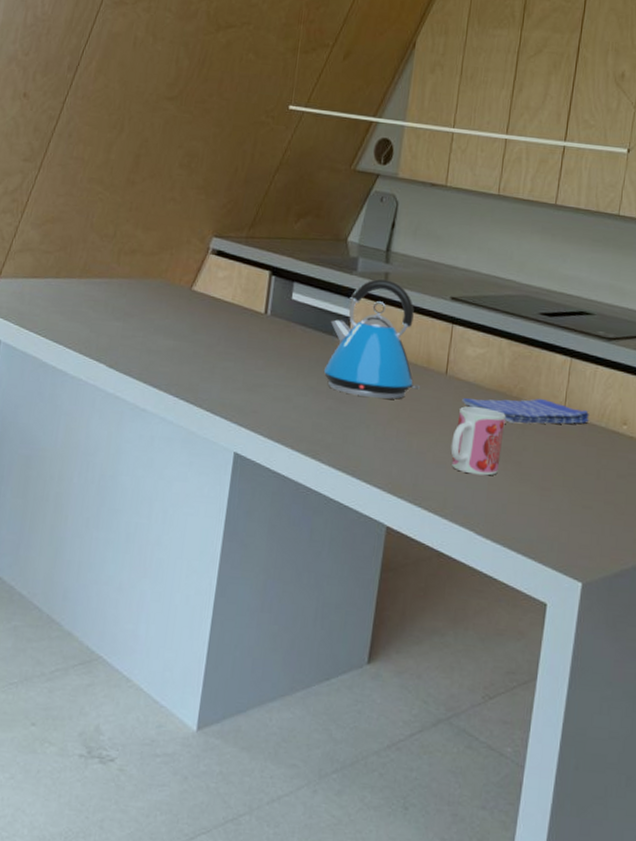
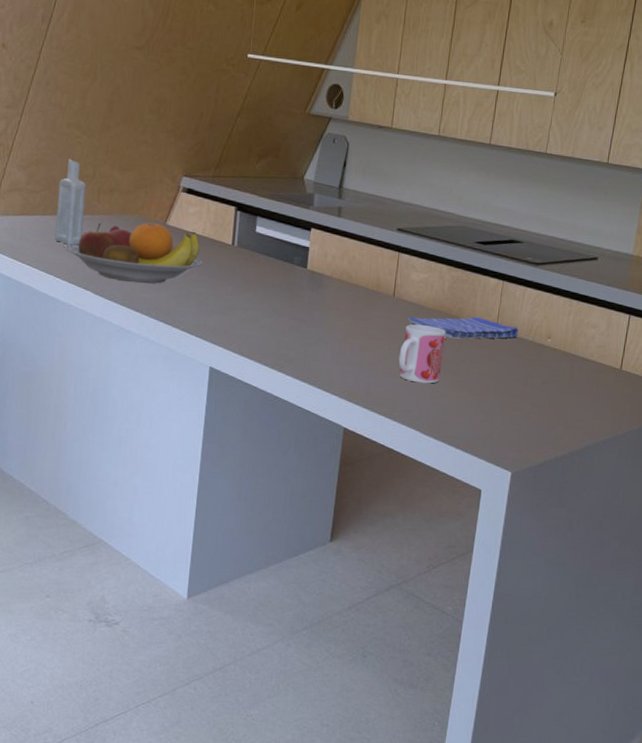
bottle: none [67,217,106,312] -> present [54,159,87,245]
fruit bowl: none [77,287,231,357] -> present [64,222,203,284]
kettle: present [323,279,421,399] -> none [285,213,372,319]

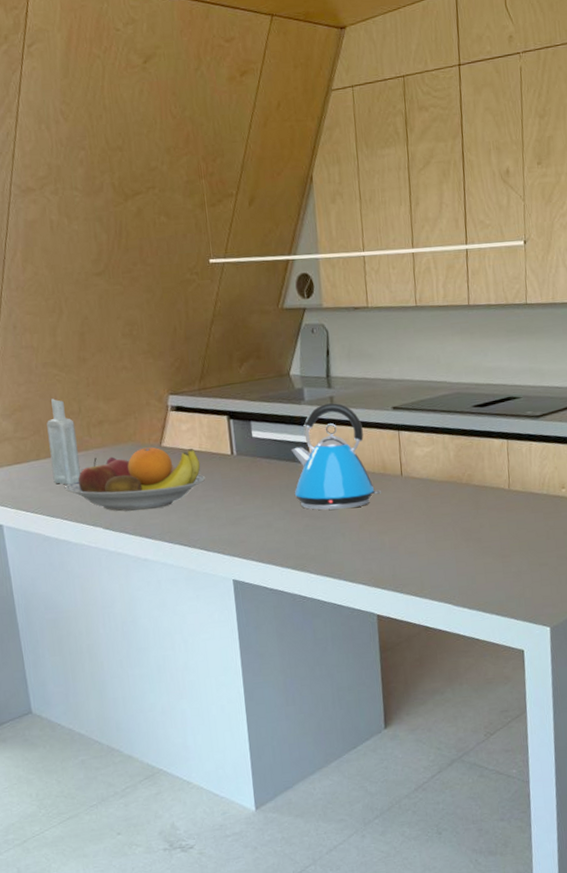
kettle: none [285,213,372,319] -> present [291,403,382,510]
mug: present [398,324,446,384] -> none [417,498,463,557]
dish towel: present [408,317,519,339] -> none [420,480,533,507]

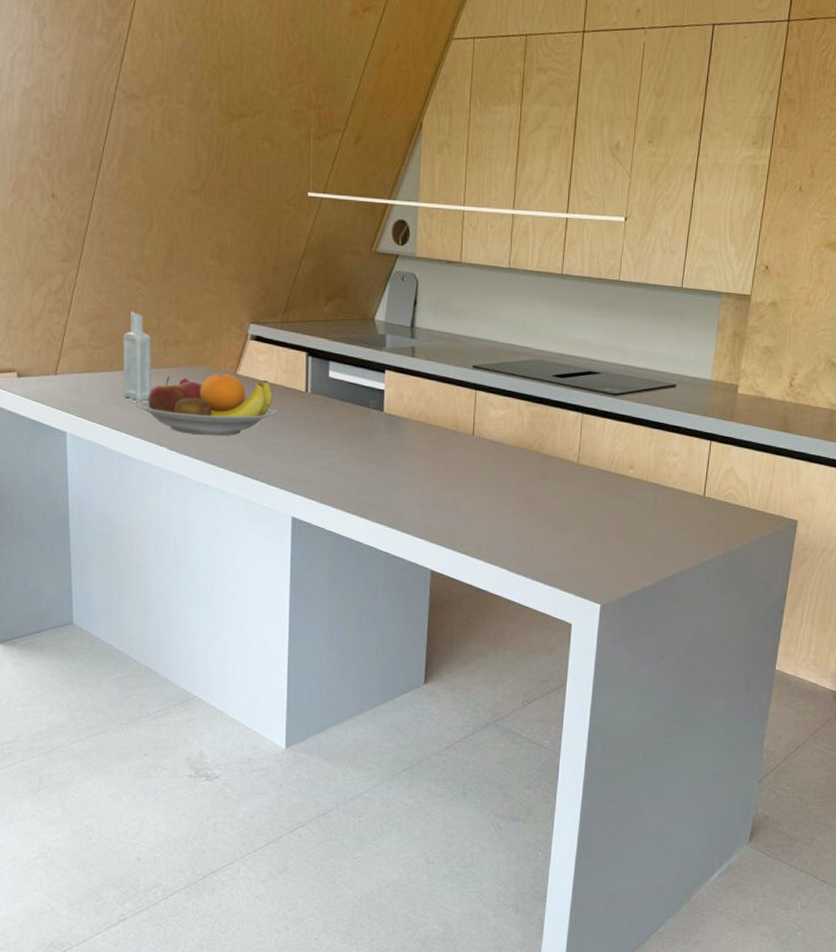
kettle: present [291,403,382,510] -> none [364,353,452,461]

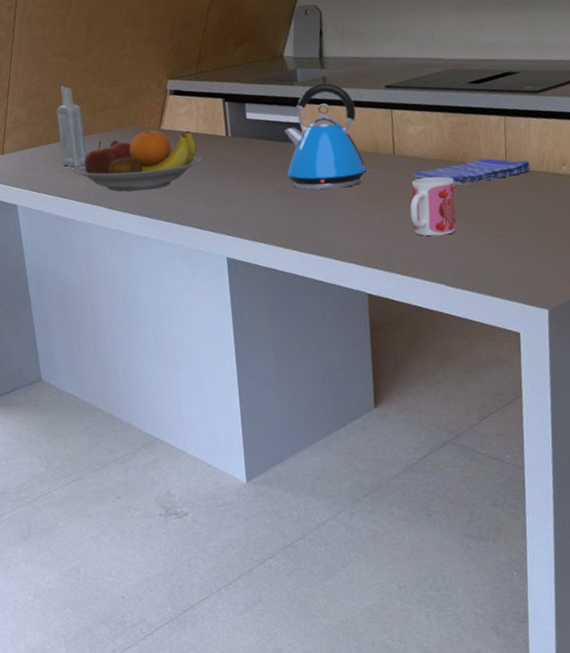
kettle: none [364,353,452,461] -> present [283,83,374,190]
mug: none [482,462,528,521] -> present [410,176,456,236]
dish towel: none [489,452,601,474] -> present [412,158,531,185]

